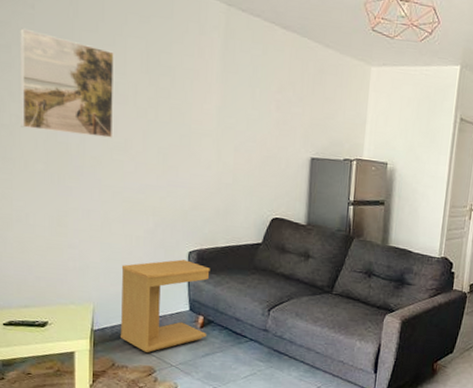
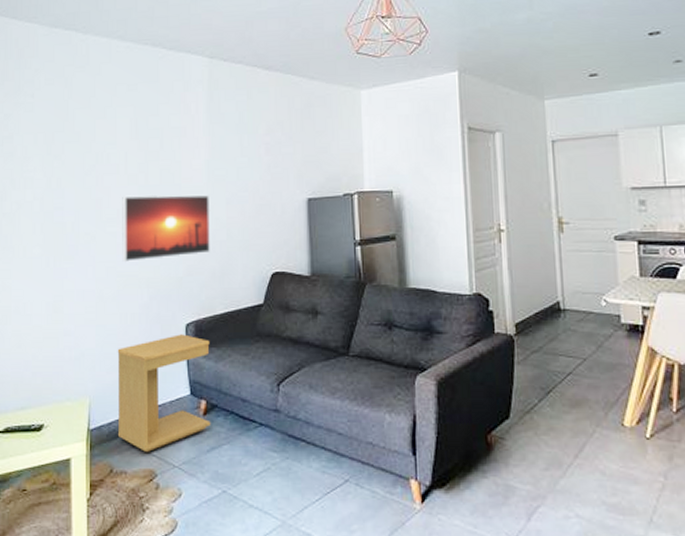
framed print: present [20,28,115,138] -> none [20,117,106,214]
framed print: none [129,128,219,193] -> present [122,195,211,263]

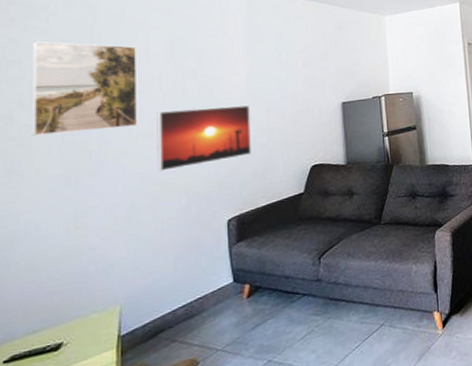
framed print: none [20,117,106,214] -> present [31,41,138,136]
side table: present [117,334,211,452] -> none [152,229,255,344]

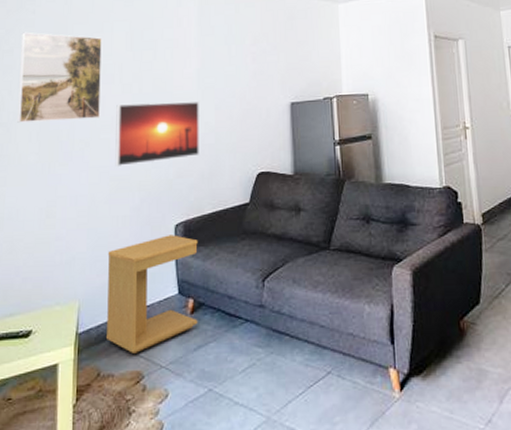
side table: none [152,229,255,344] -> present [105,235,198,353]

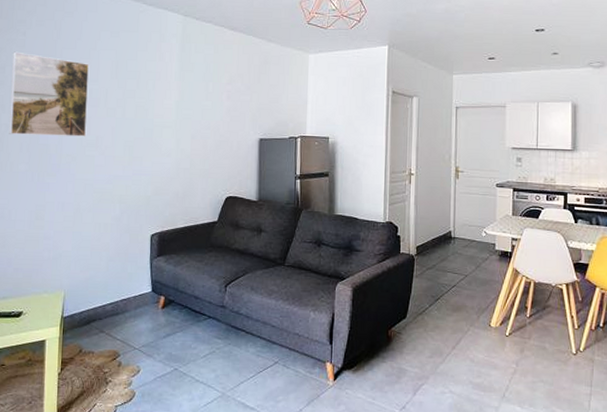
side table: present [105,235,198,353] -> none [87,242,171,336]
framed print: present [115,101,200,168] -> none [99,126,178,182]

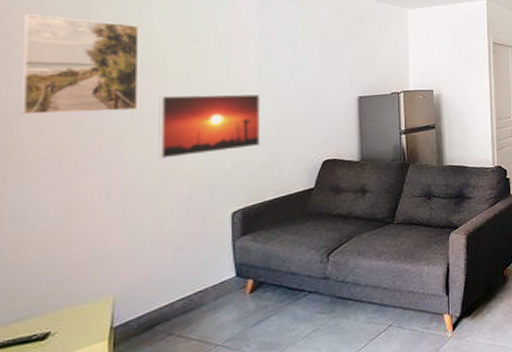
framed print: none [99,126,178,182] -> present [158,94,261,160]

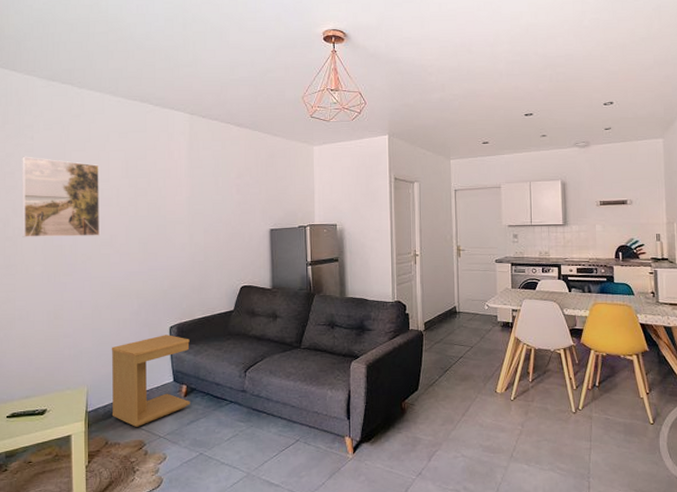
side table: none [148,222,258,338] -> present [111,335,190,427]
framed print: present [158,94,261,160] -> none [115,224,191,279]

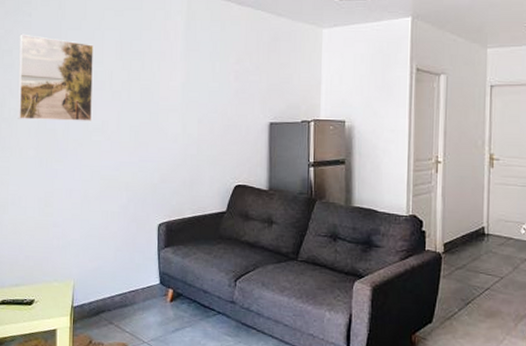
side table: present [111,335,190,427] -> none [96,232,178,329]

